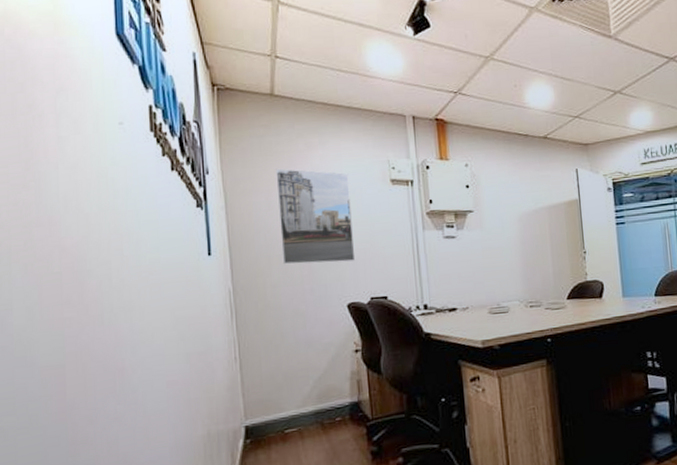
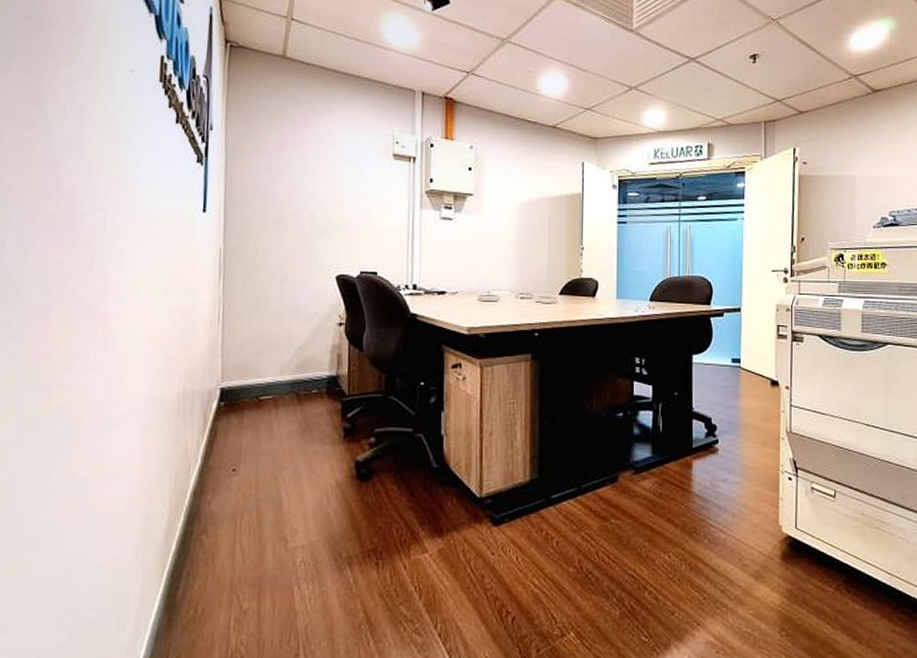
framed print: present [276,168,356,265] -> none [276,131,352,233]

